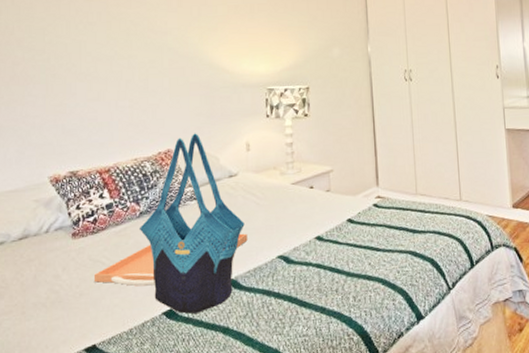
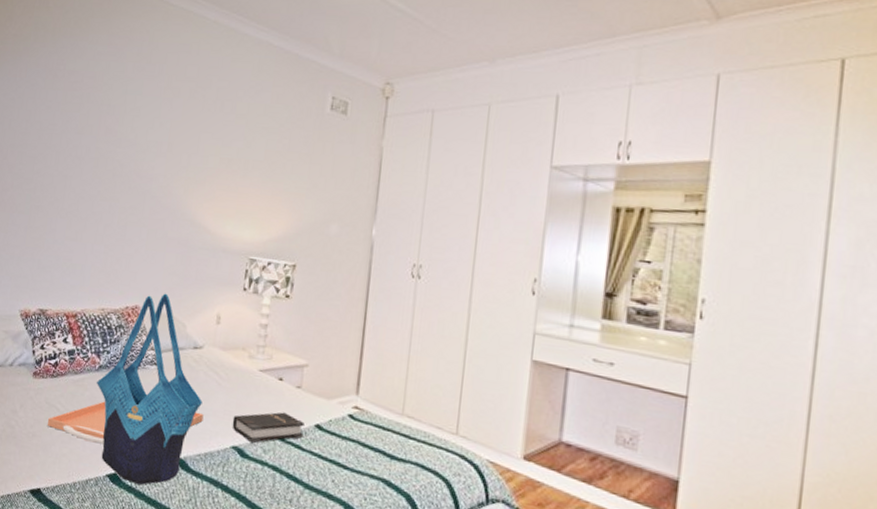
hardback book: none [274,215,338,248] -> present [232,412,305,443]

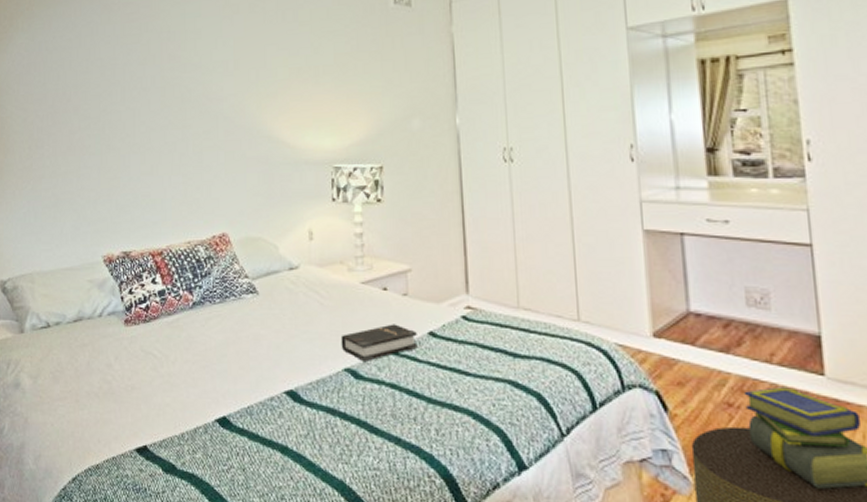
serving tray: present [47,401,204,445] -> none [145,337,310,387]
tote bag: present [97,293,203,485] -> none [193,216,306,425]

